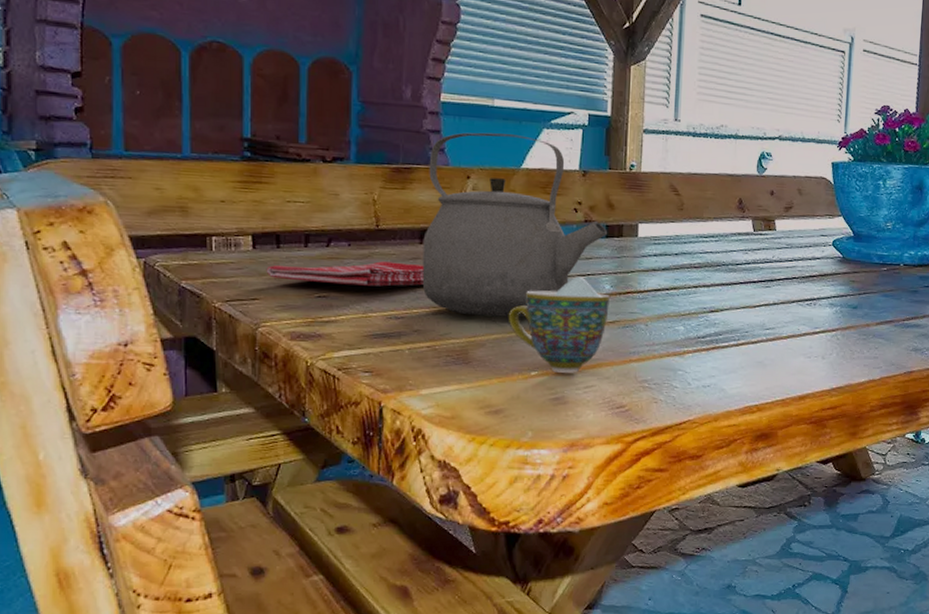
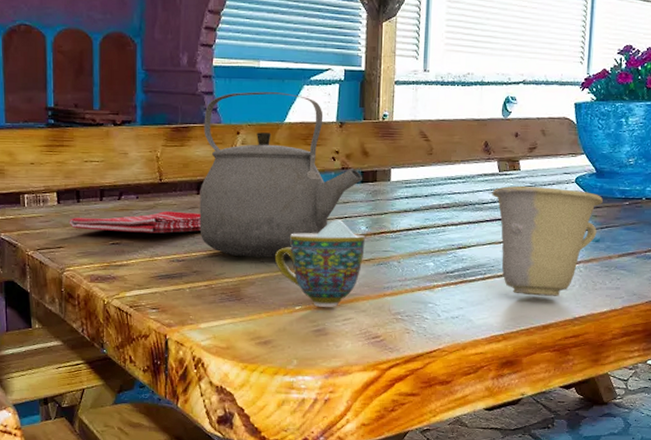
cup: none [746,247,861,365] -> present [492,186,604,296]

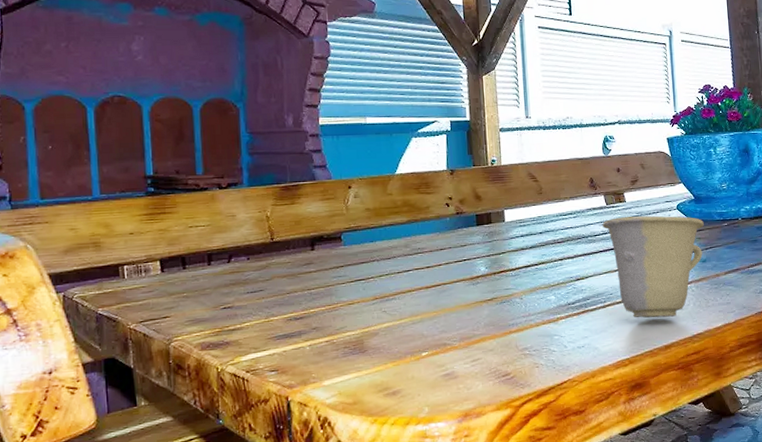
dish towel: present [69,211,201,233] -> none [174,269,318,297]
tea kettle: present [200,92,363,258] -> none [313,146,478,309]
teacup: present [274,219,365,307] -> none [396,262,486,351]

